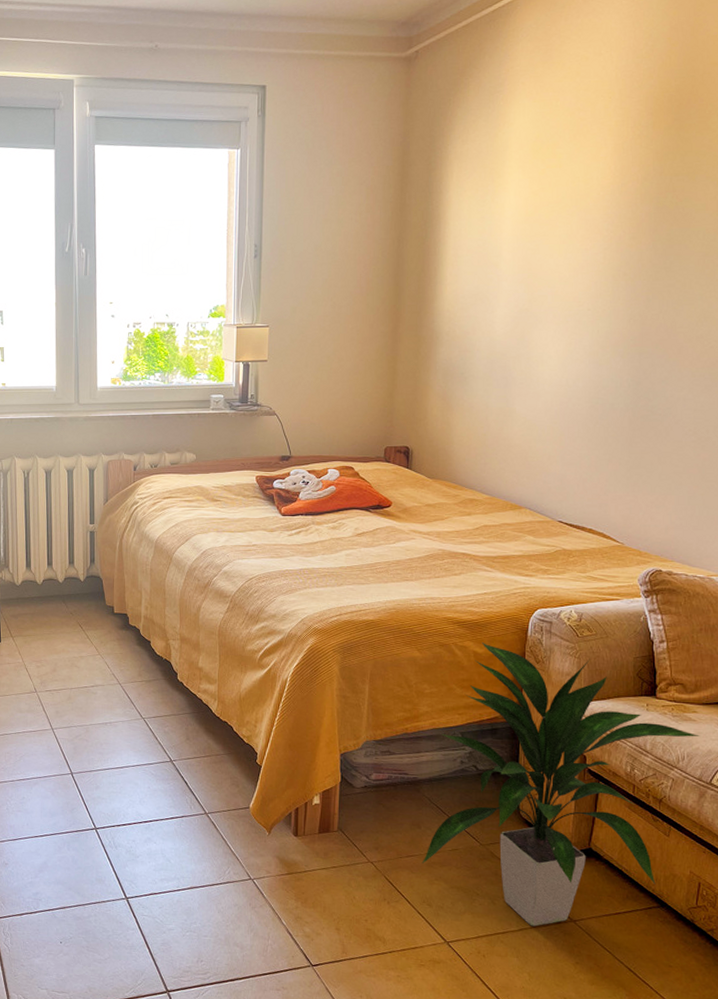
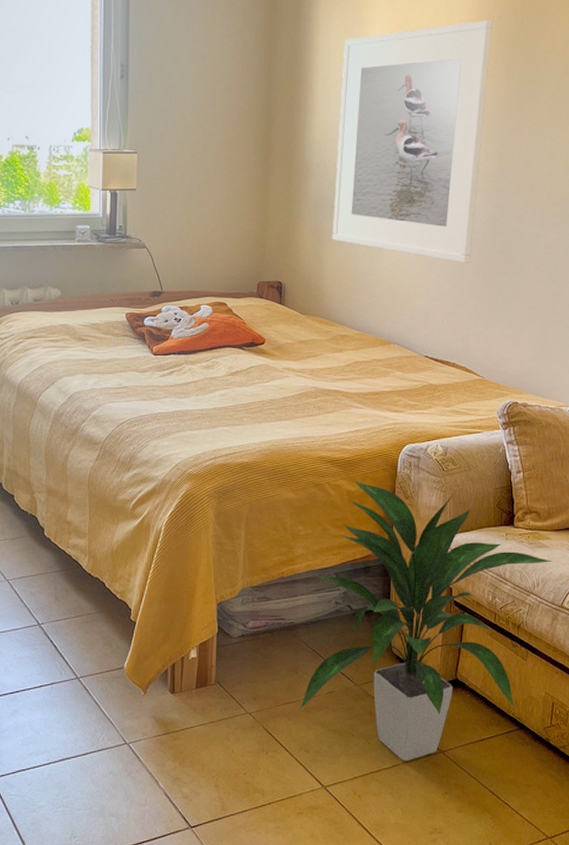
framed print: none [461,182,637,428] -> present [332,20,493,263]

